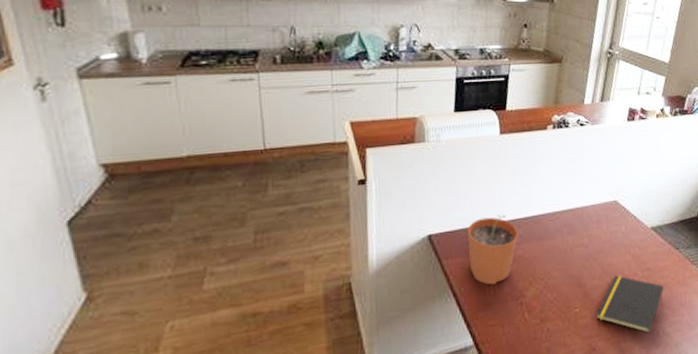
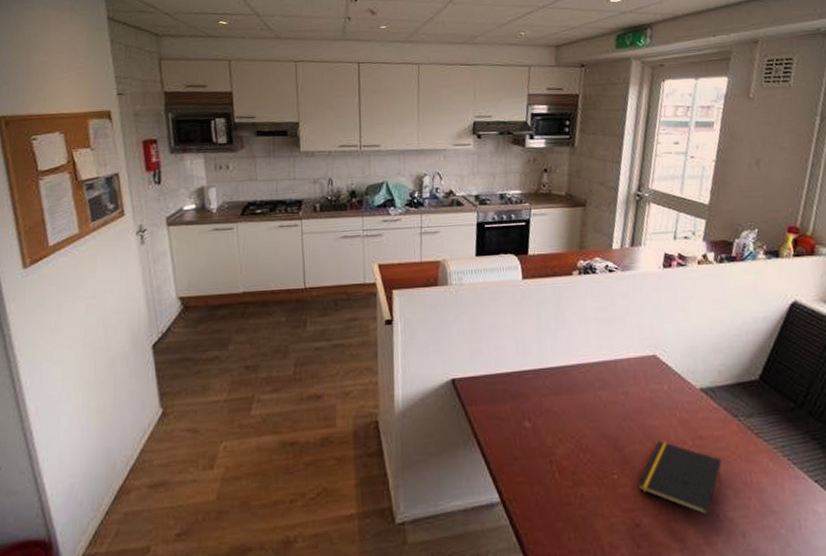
plant pot: present [467,214,519,285] -> none [491,362,546,438]

